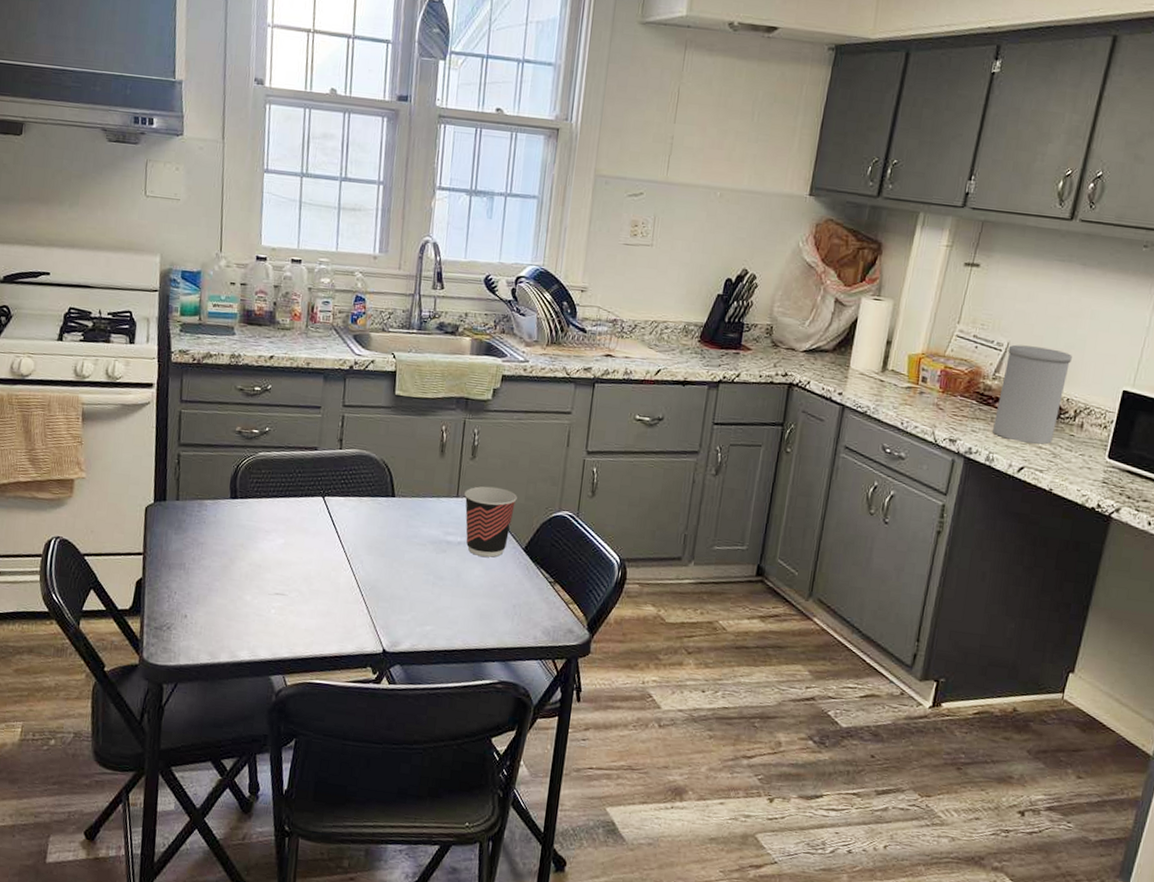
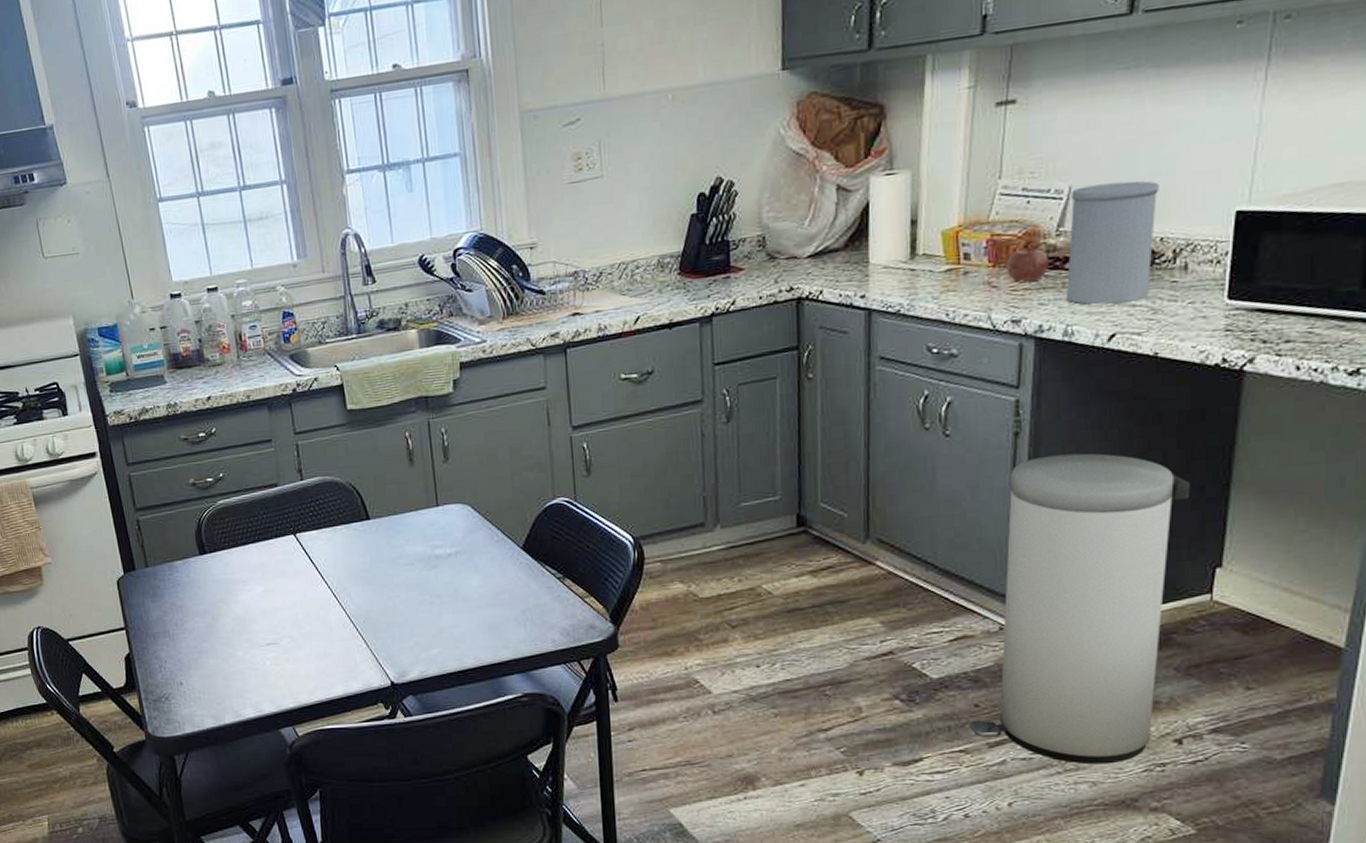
cup: present [464,486,517,557] -> none [444,486,504,565]
pedal bin: none [864,555,1061,824] -> present [969,453,1191,765]
fruit: none [951,382,984,412] -> present [1006,245,1049,283]

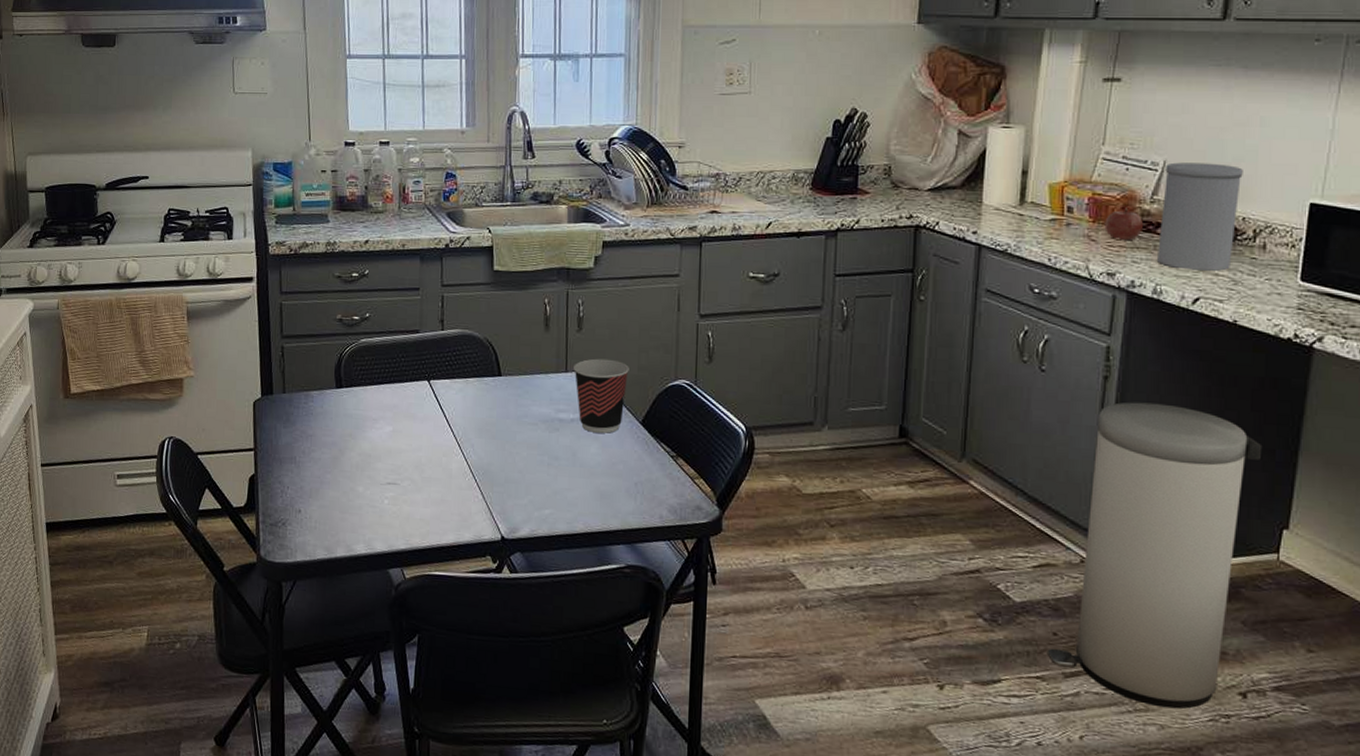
cup: none [444,486,504,565] -> present [574,358,629,433]

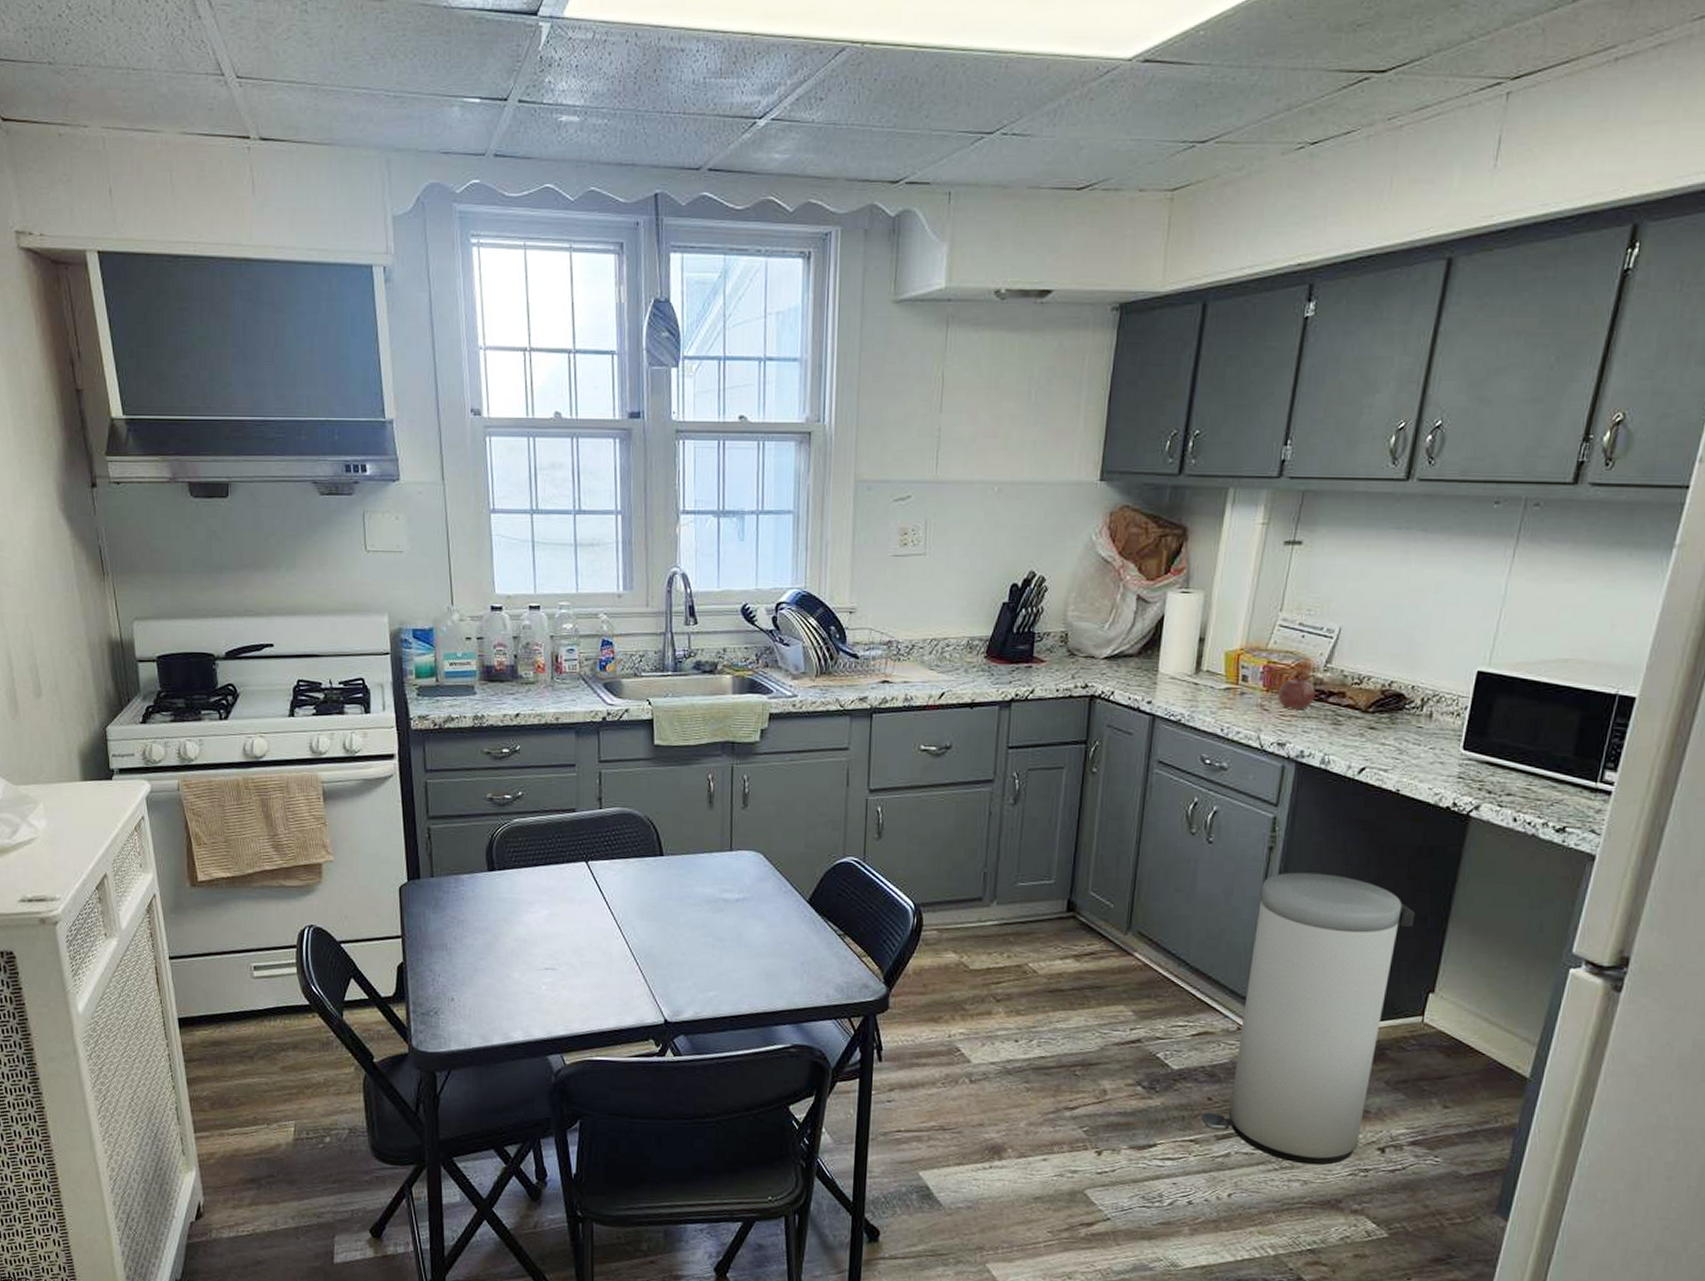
cup: present [574,358,629,433] -> none [739,836,796,913]
canister: present [1157,162,1243,271] -> none [1327,629,1416,740]

